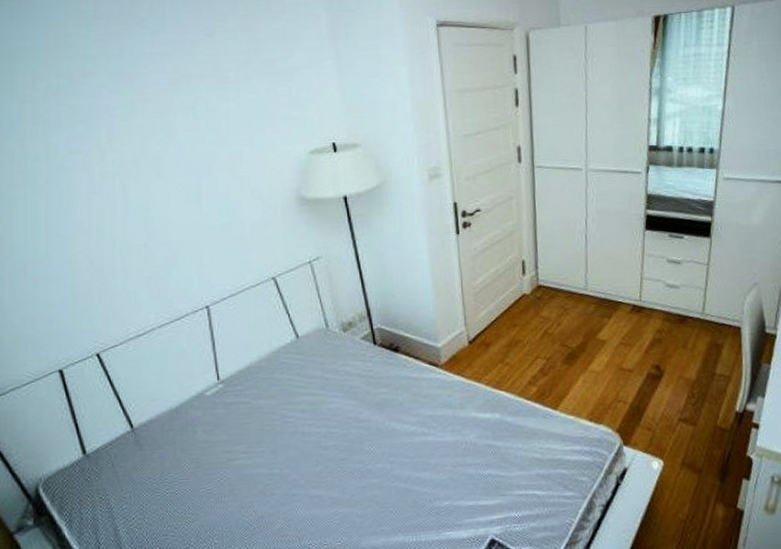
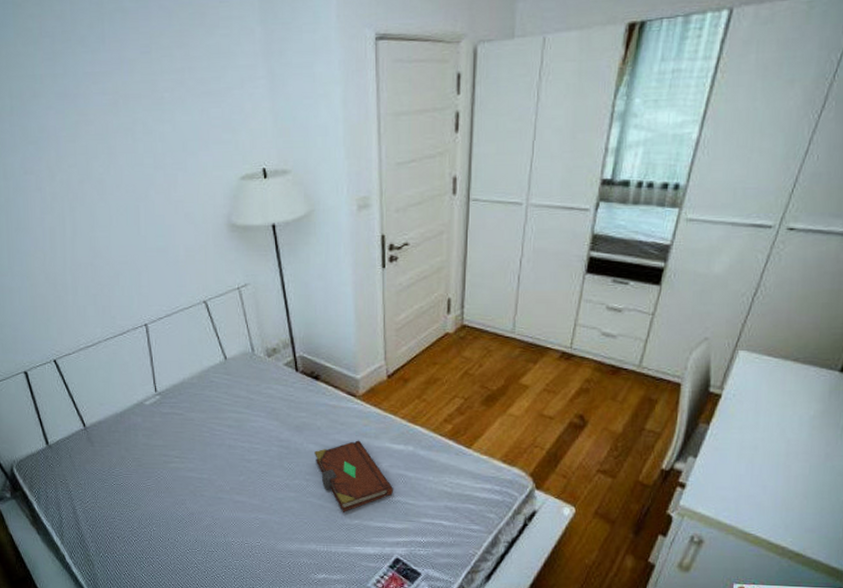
book: none [398,412,483,494] -> present [315,440,393,512]

